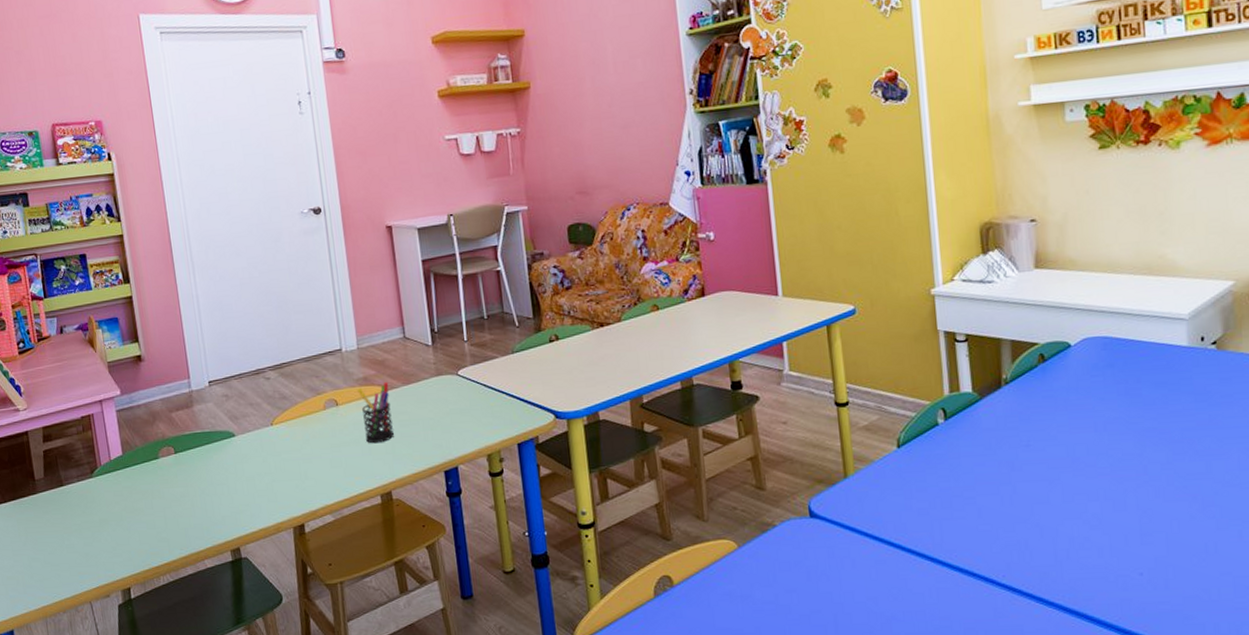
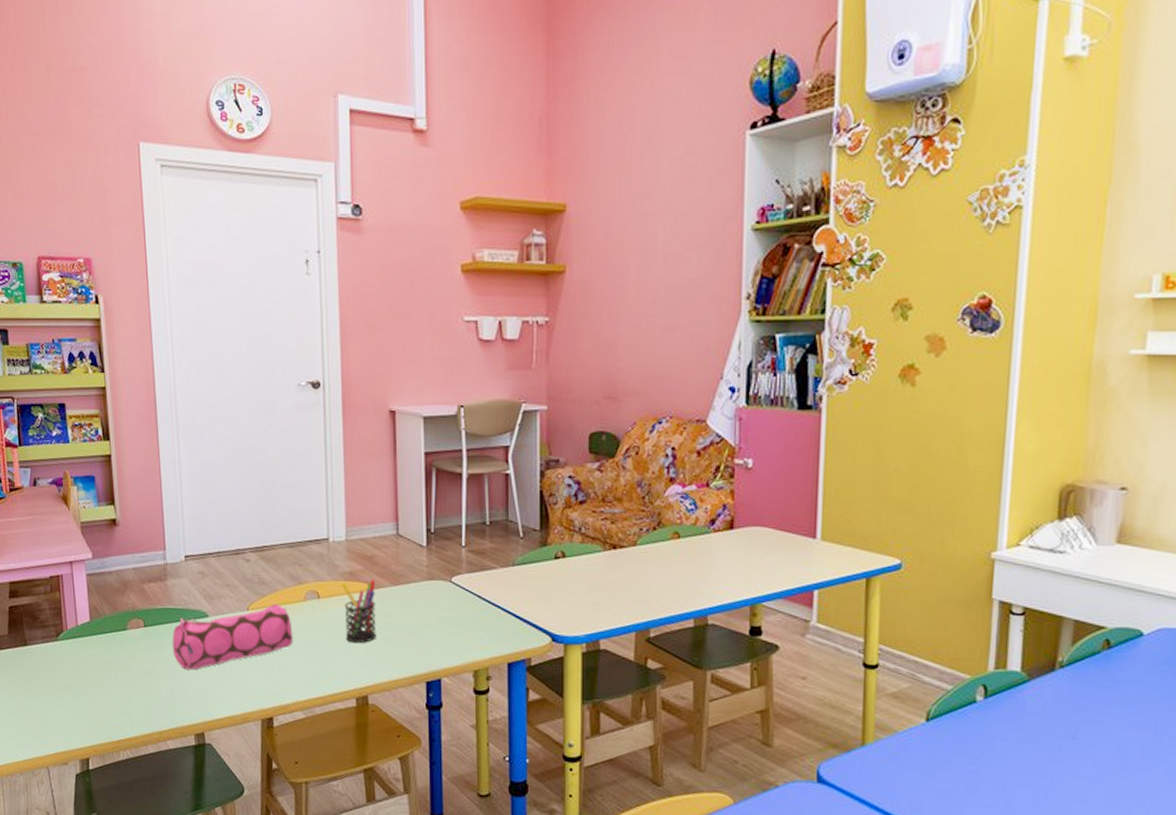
pencil case: none [202,415,317,490] -> present [172,603,293,670]

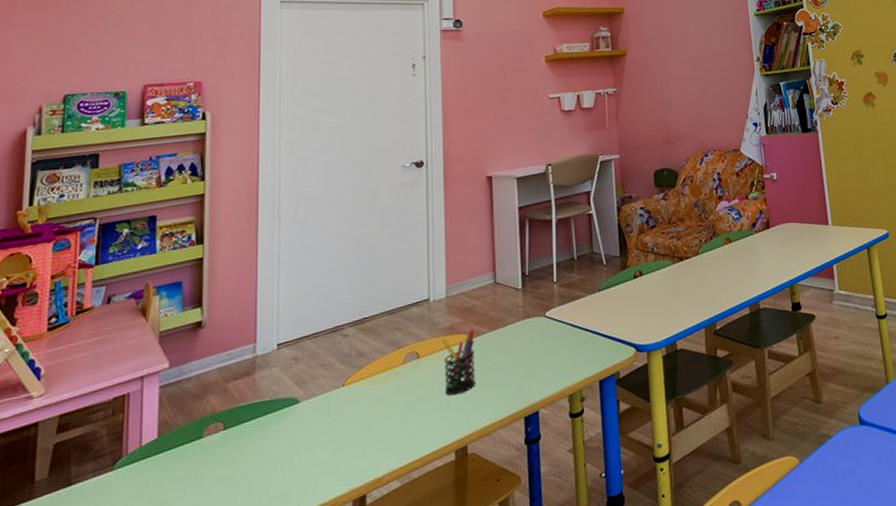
pencil case: present [172,603,293,670] -> none [255,372,391,467]

